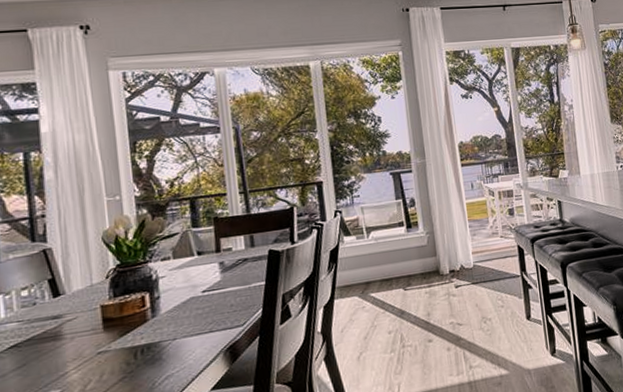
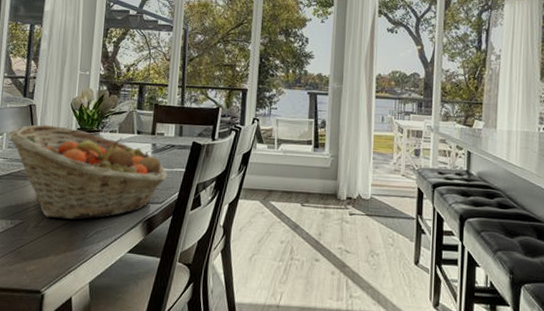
fruit basket: none [19,263,245,377] -> present [9,124,167,220]

